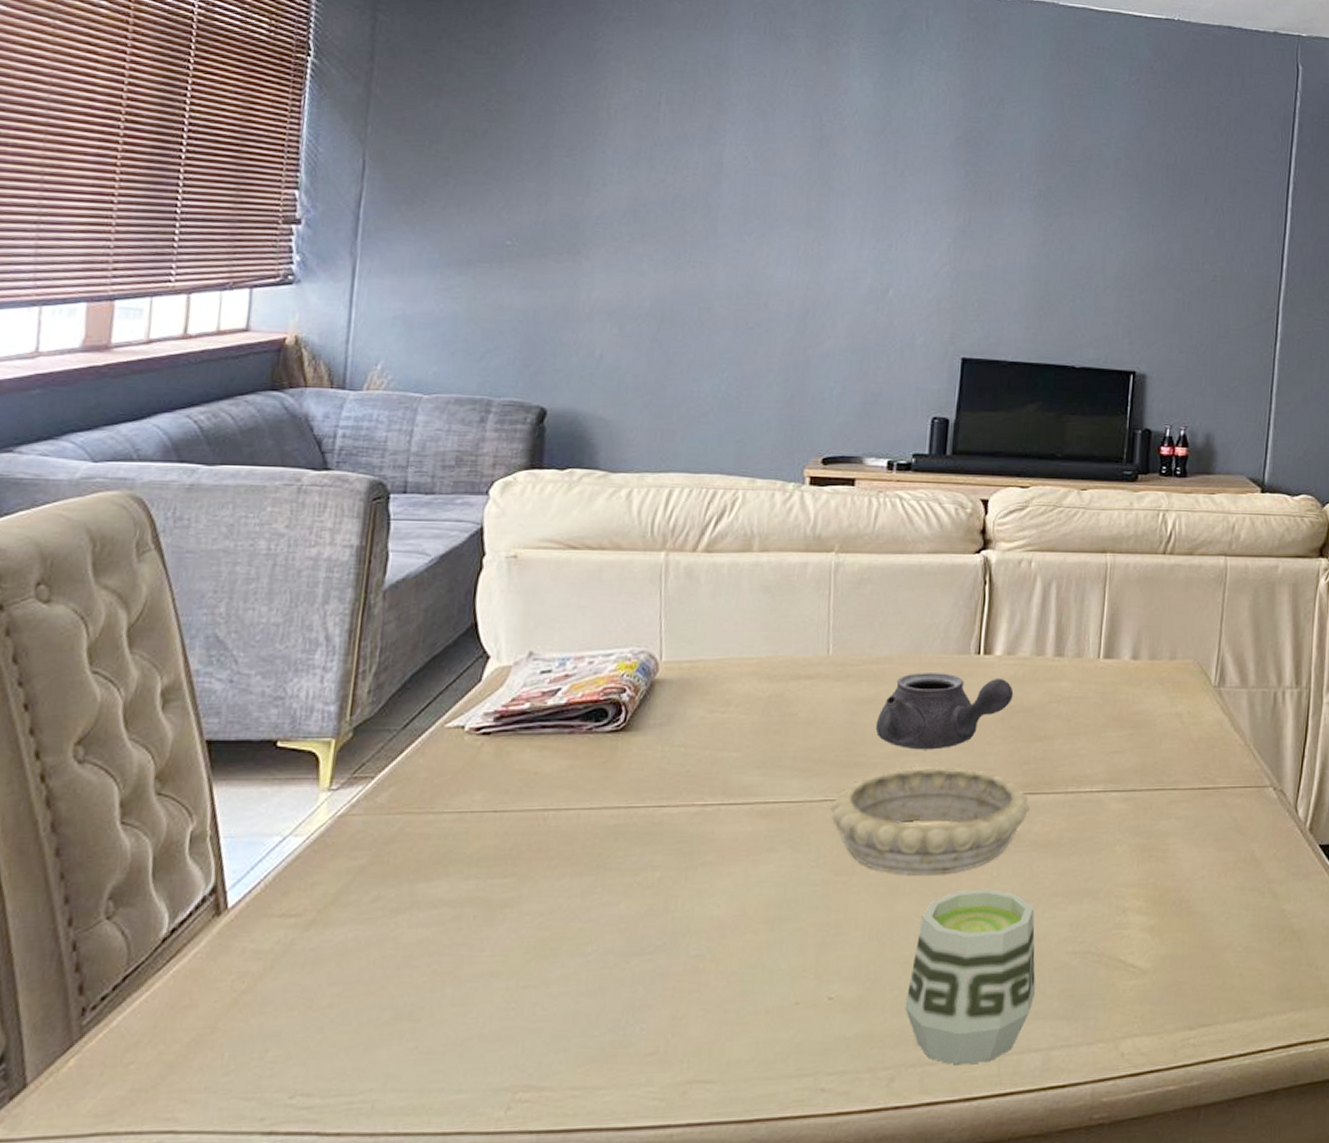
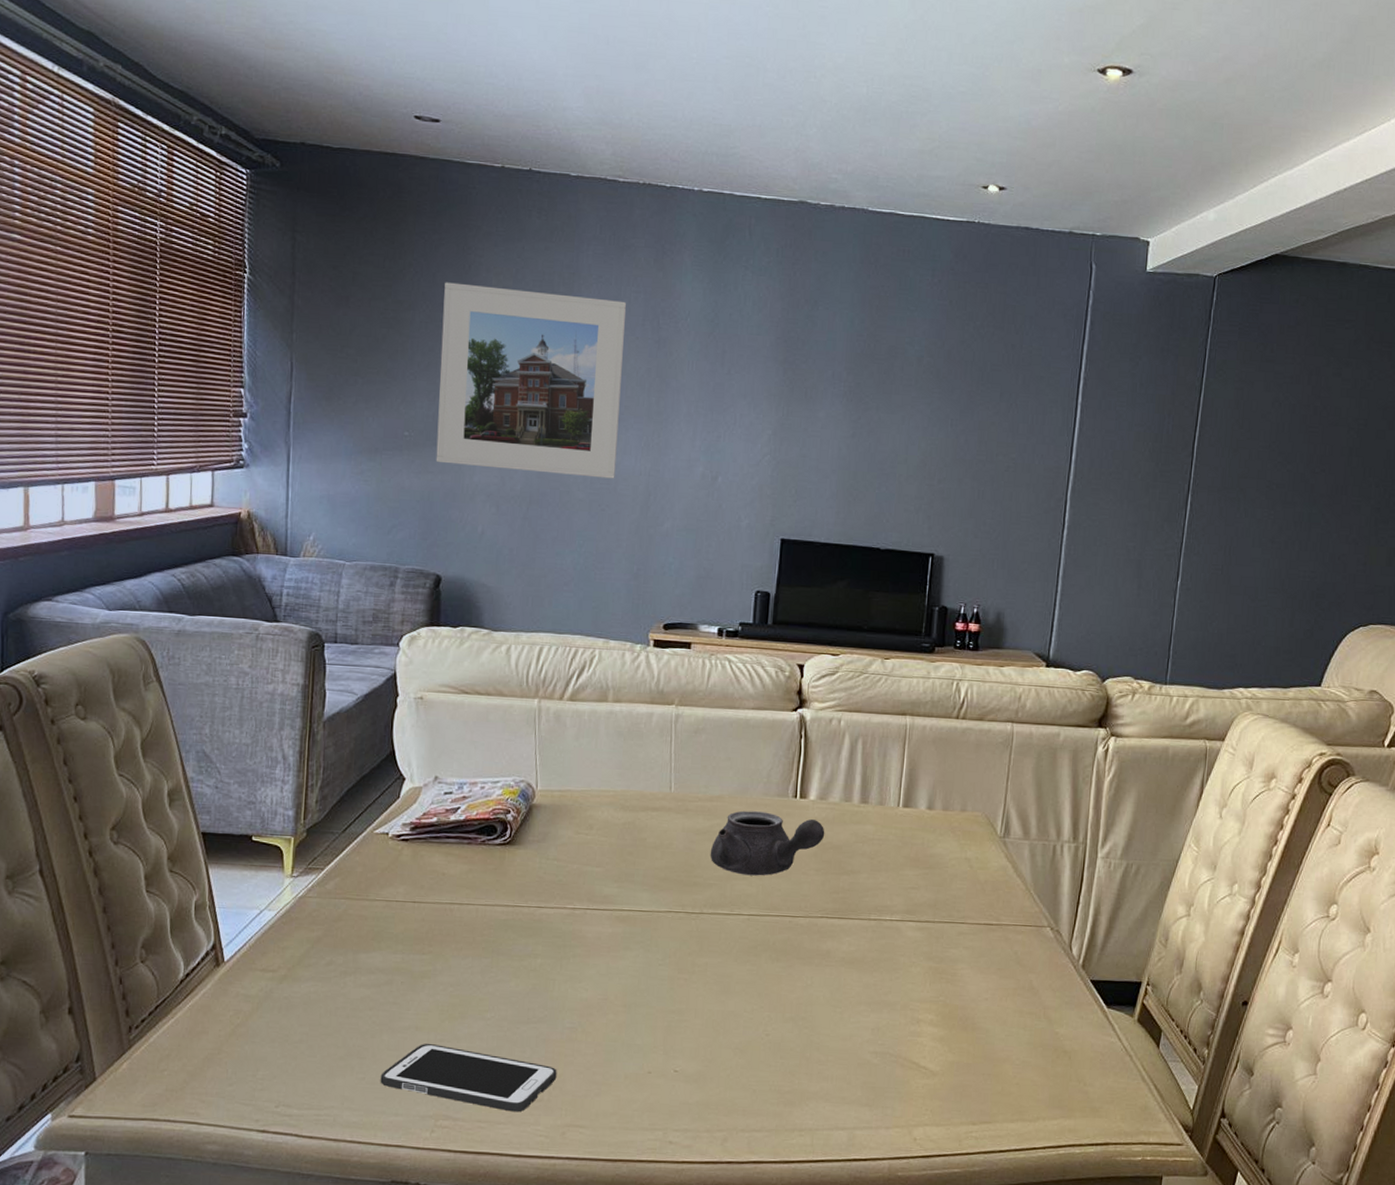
cell phone: none [439,993,678,1072] -> present [380,1044,557,1112]
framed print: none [544,71,784,293] -> present [436,282,627,479]
decorative bowl: present [830,767,1030,875] -> none [674,890,838,979]
cup: present [905,889,1036,1066] -> none [735,994,843,1135]

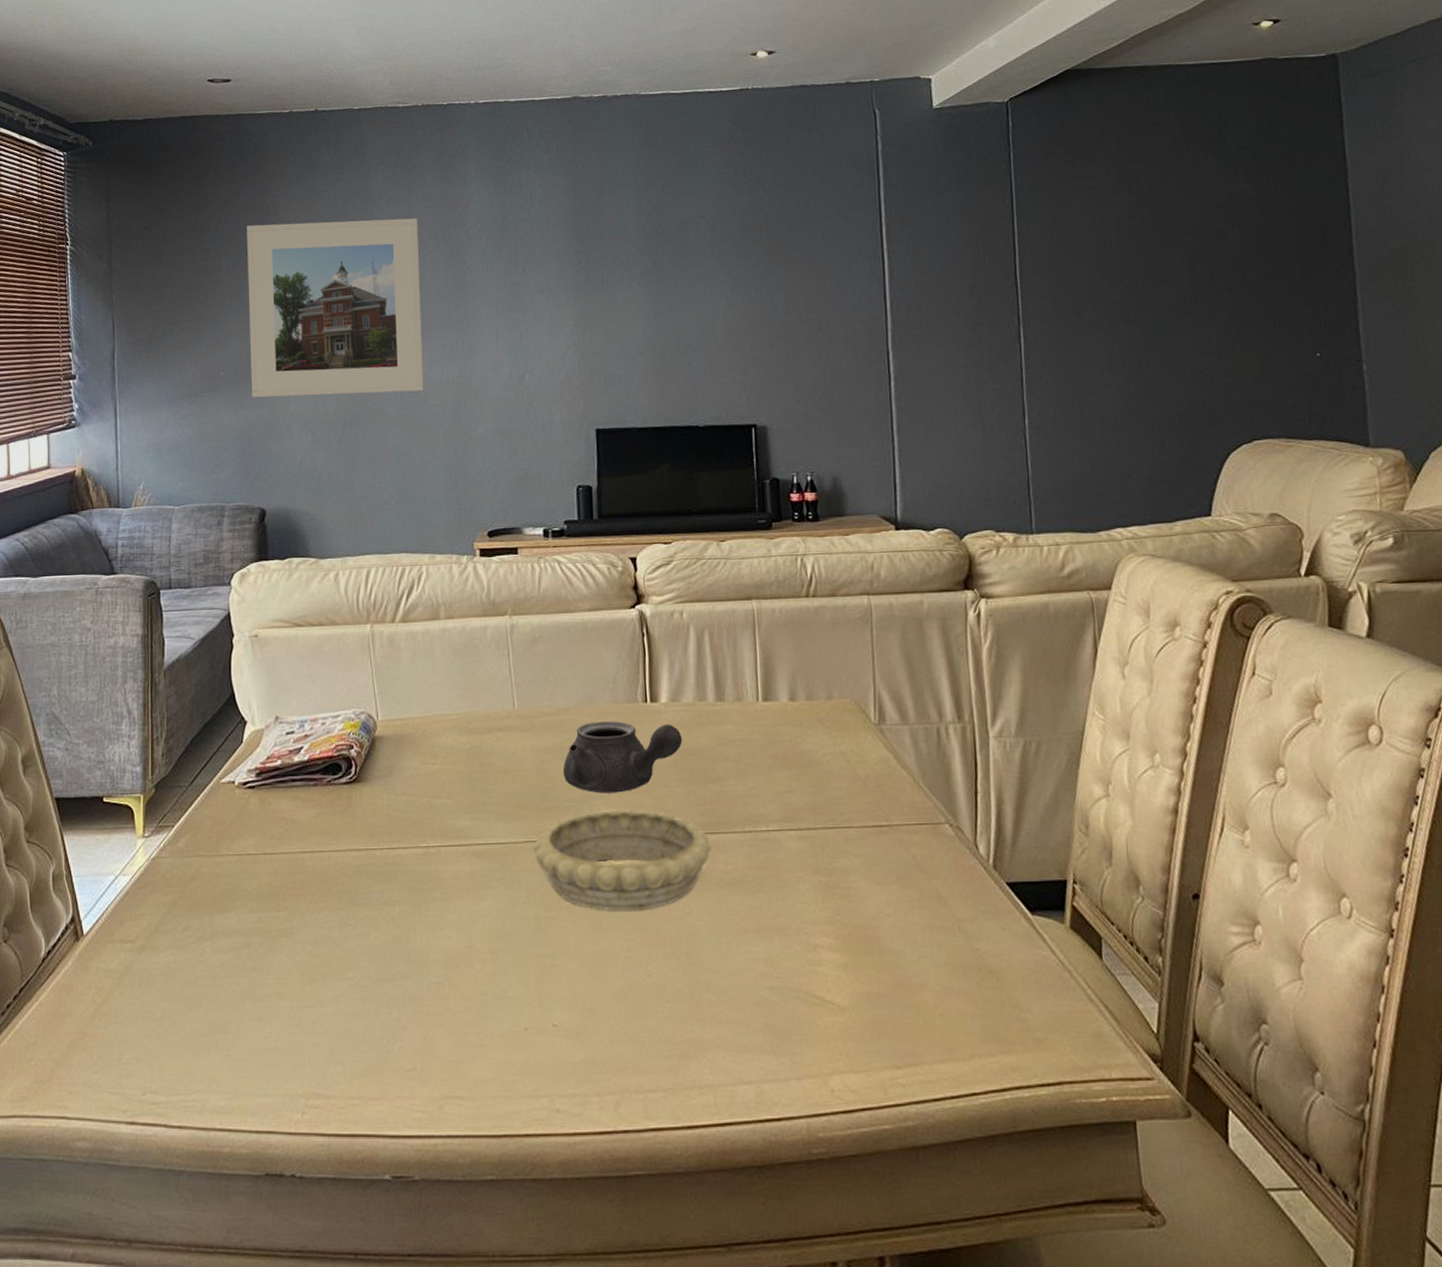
cell phone: present [380,1044,557,1112] -> none [246,1012,428,1085]
decorative bowl: none [674,890,838,979] -> present [533,809,712,911]

